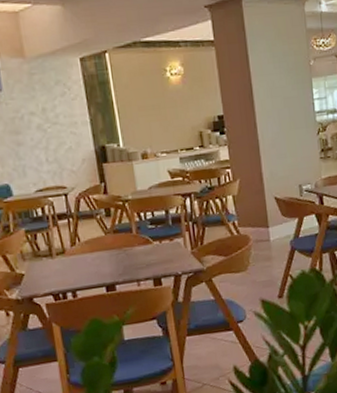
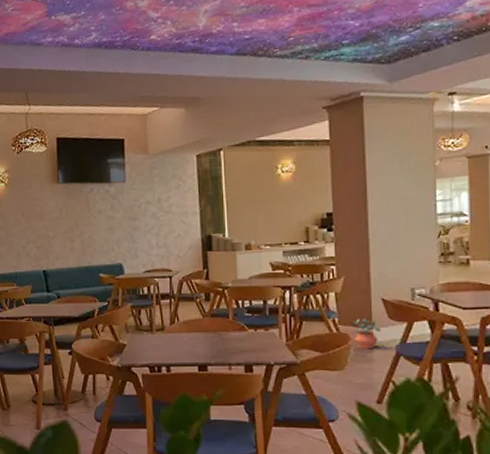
potted plant: none [251,218,276,249] -> present [352,318,381,350]

